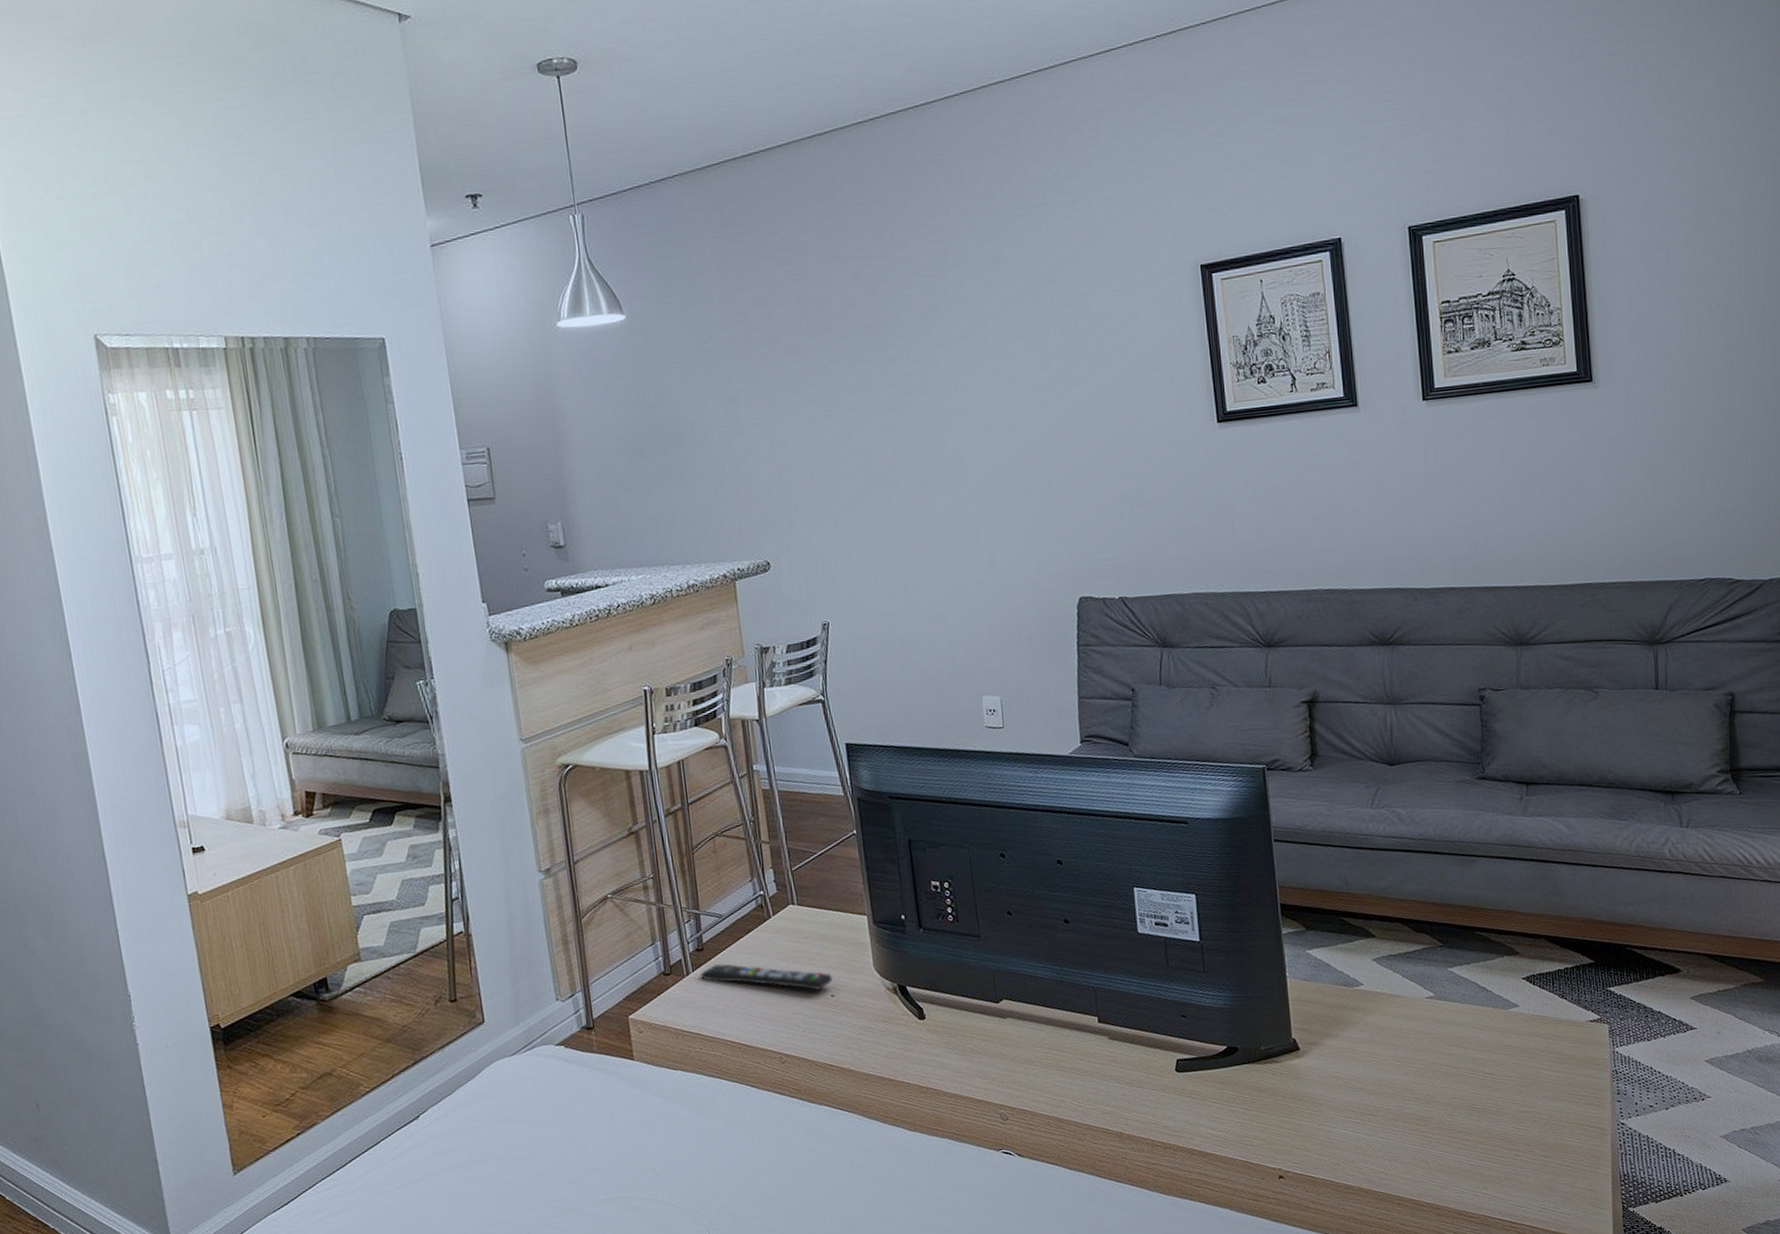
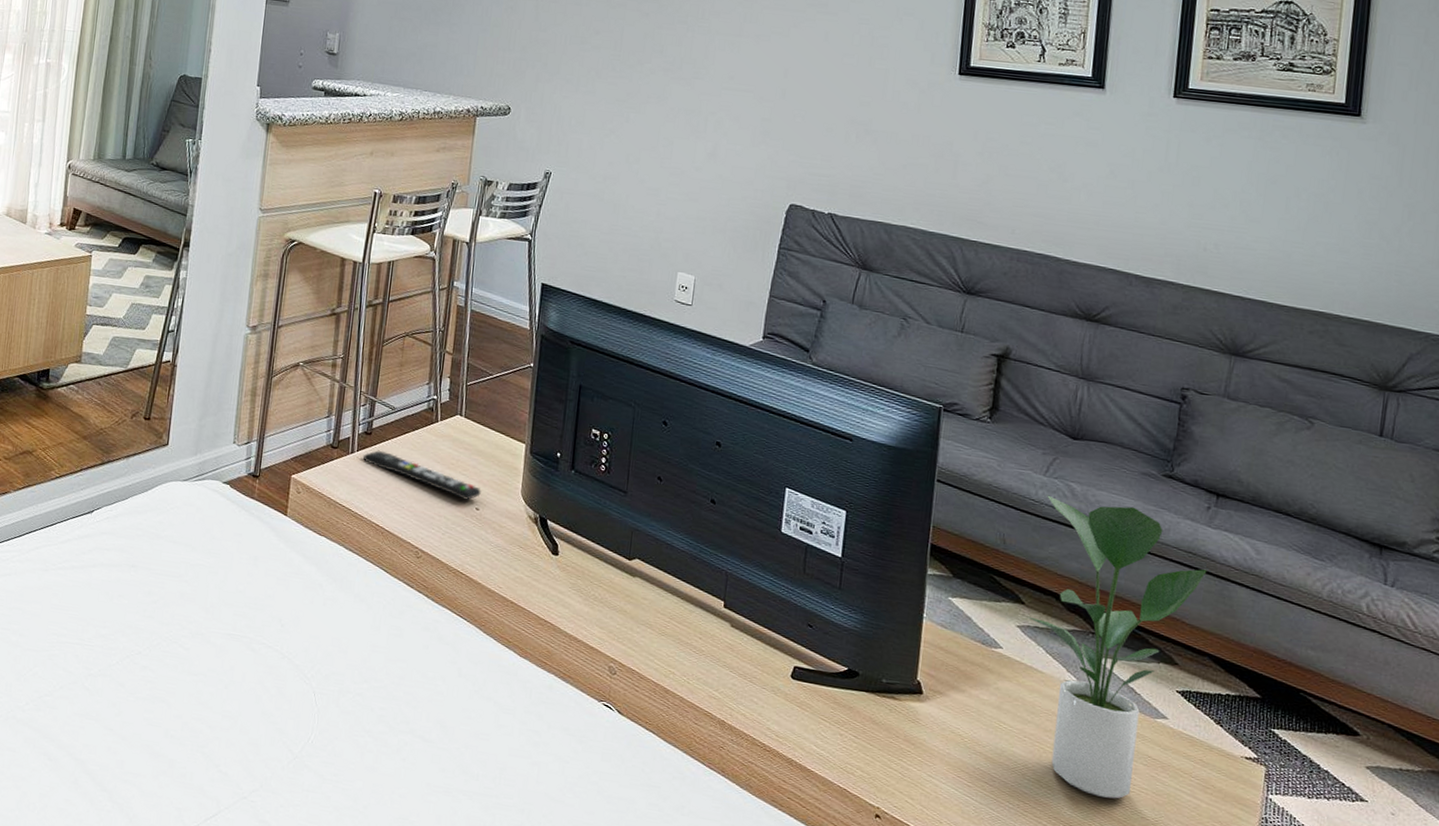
potted plant: none [1377,816,1530,1097] -> present [1027,495,1207,799]

